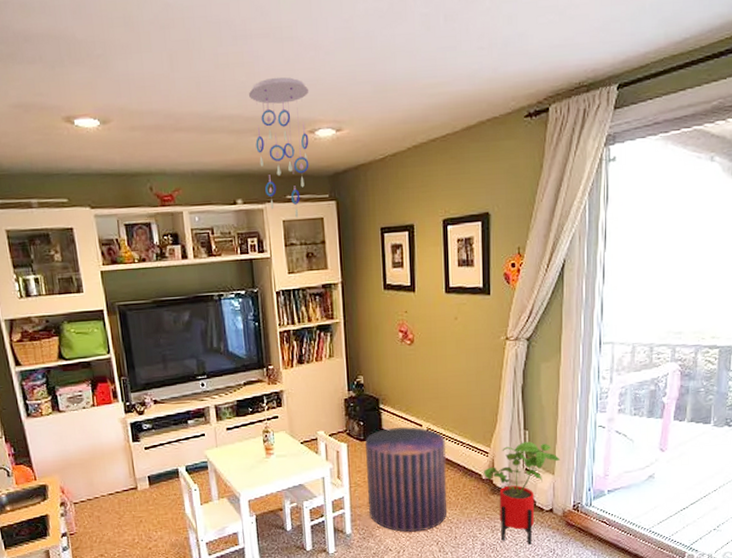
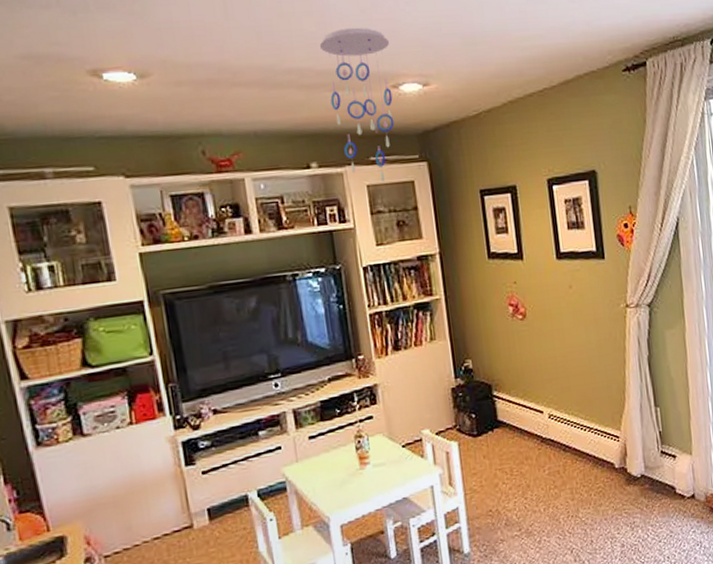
pouf: present [365,426,447,533] -> none [479,414,580,543]
house plant: present [484,441,561,545] -> none [616,419,697,540]

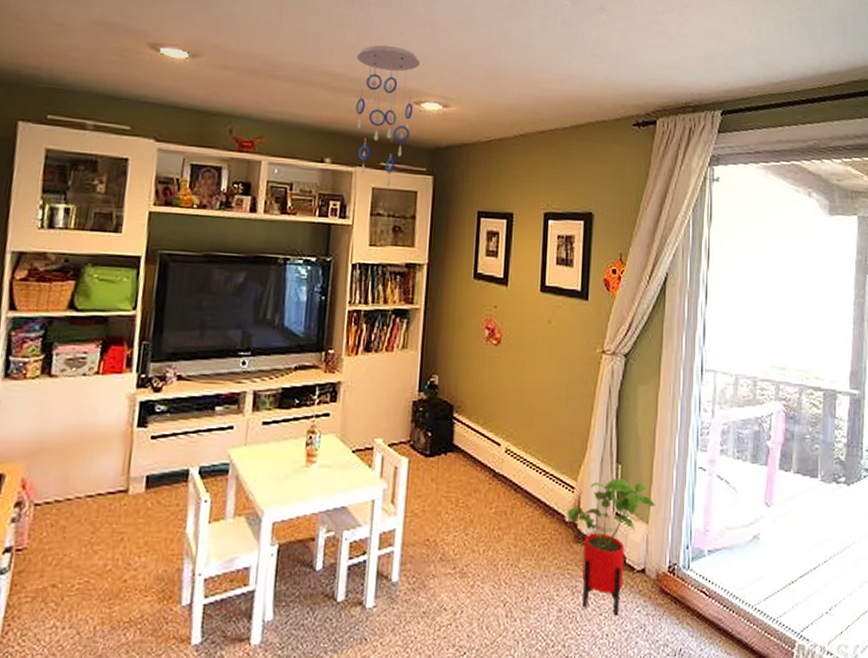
house plant: none [616,419,697,540] -> present [567,478,656,616]

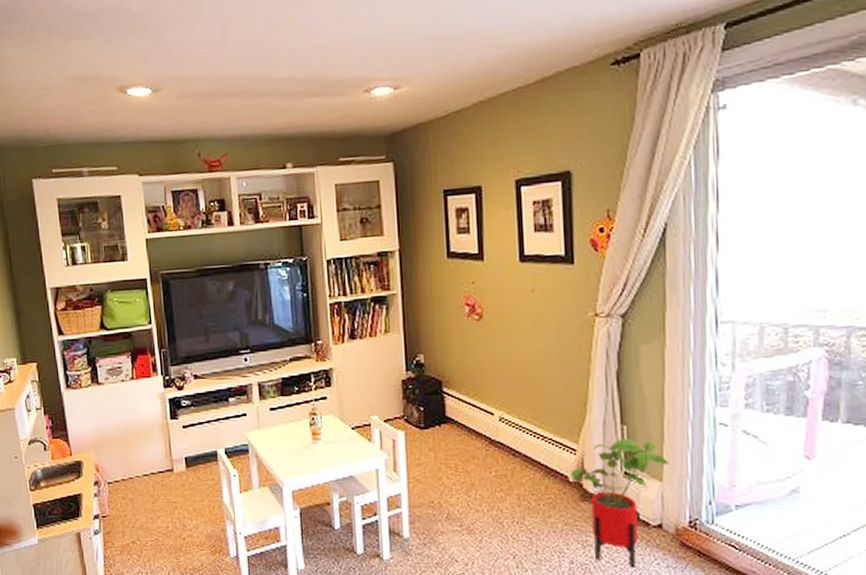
ceiling mobile: present [355,45,421,188] -> none [300,37,365,182]

